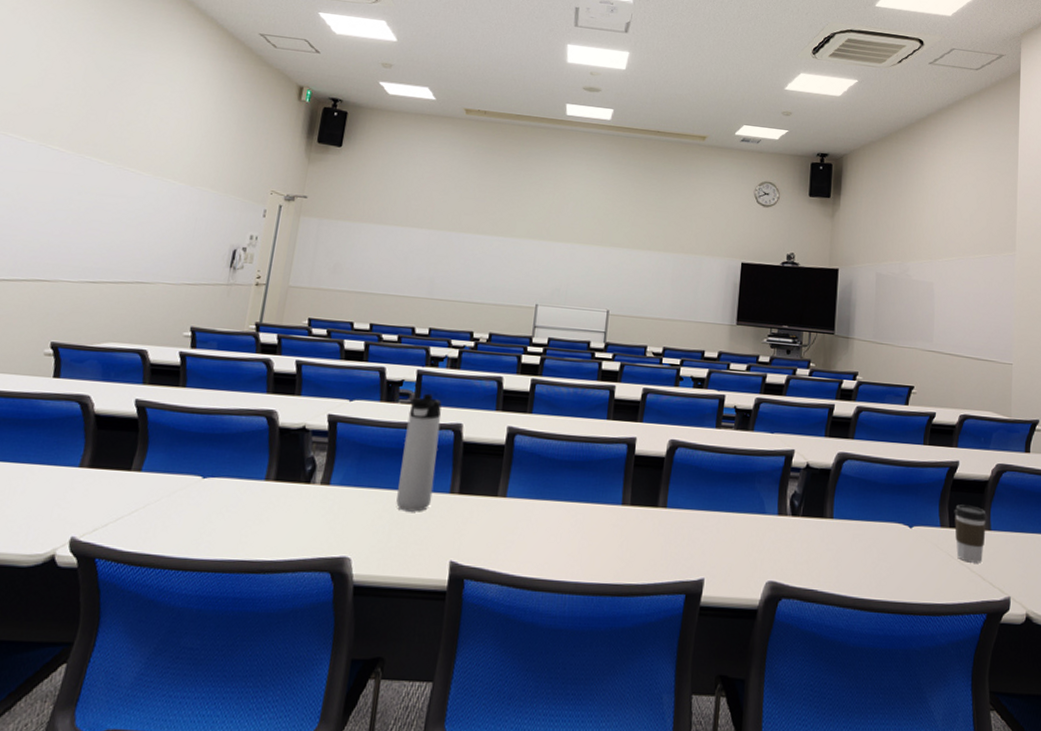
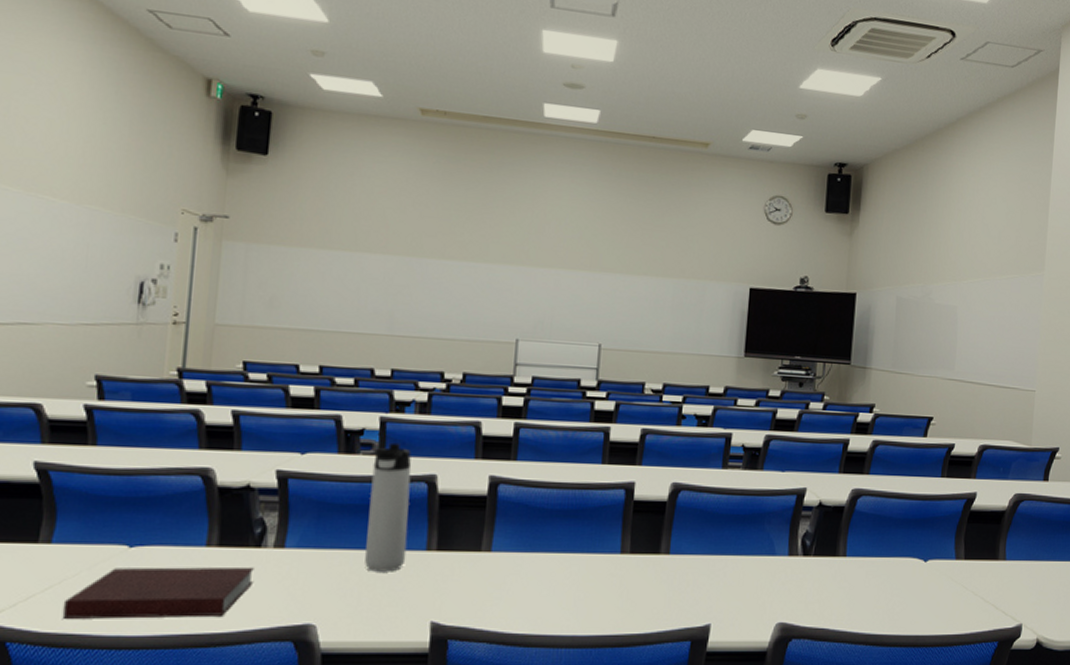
notebook: none [142,496,303,545] -> present [62,566,254,619]
coffee cup: present [954,504,988,563] -> none [969,536,1003,593]

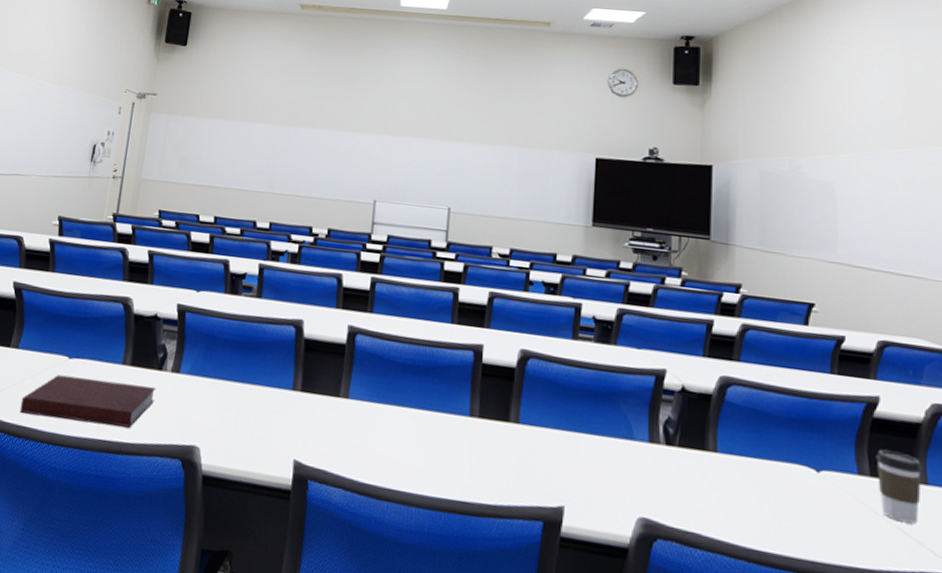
thermos bottle: present [365,442,412,572] -> none [241,287,283,407]
coffee cup: none [969,536,1003,593] -> present [875,449,923,524]

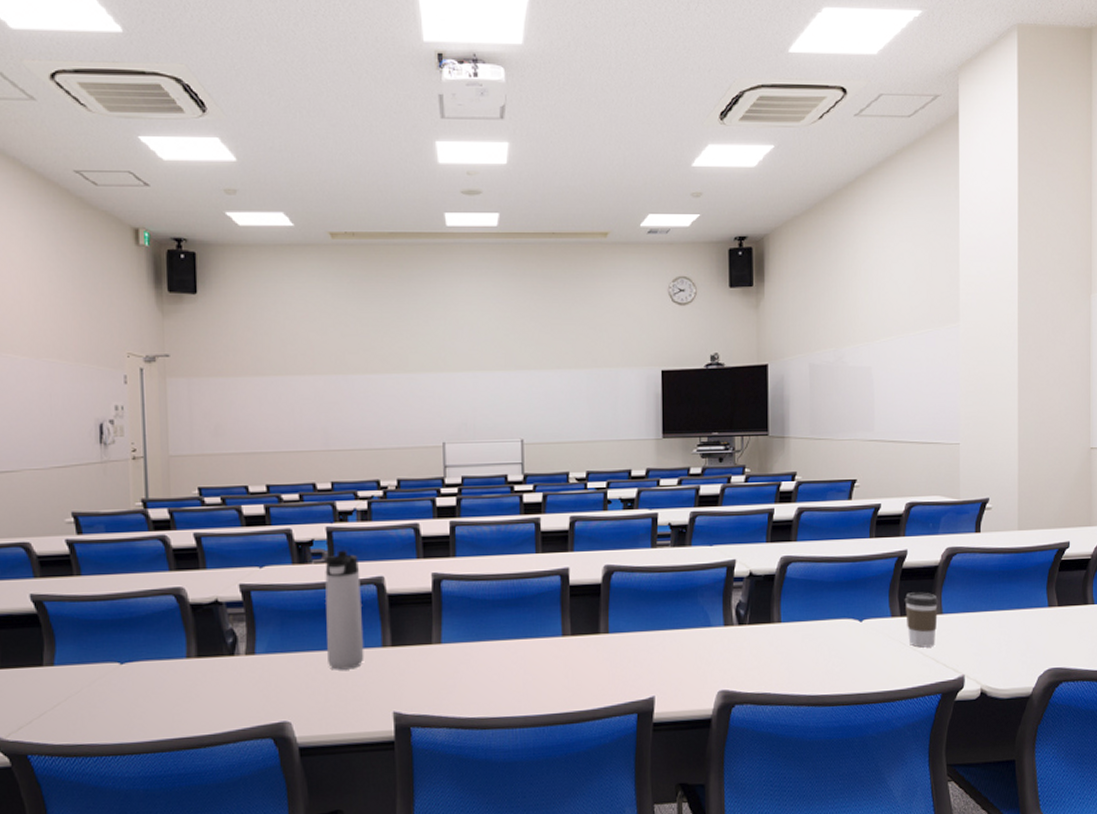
notebook: present [19,374,156,428] -> none [71,673,232,731]
thermos bottle: none [241,287,283,407] -> present [324,550,364,670]

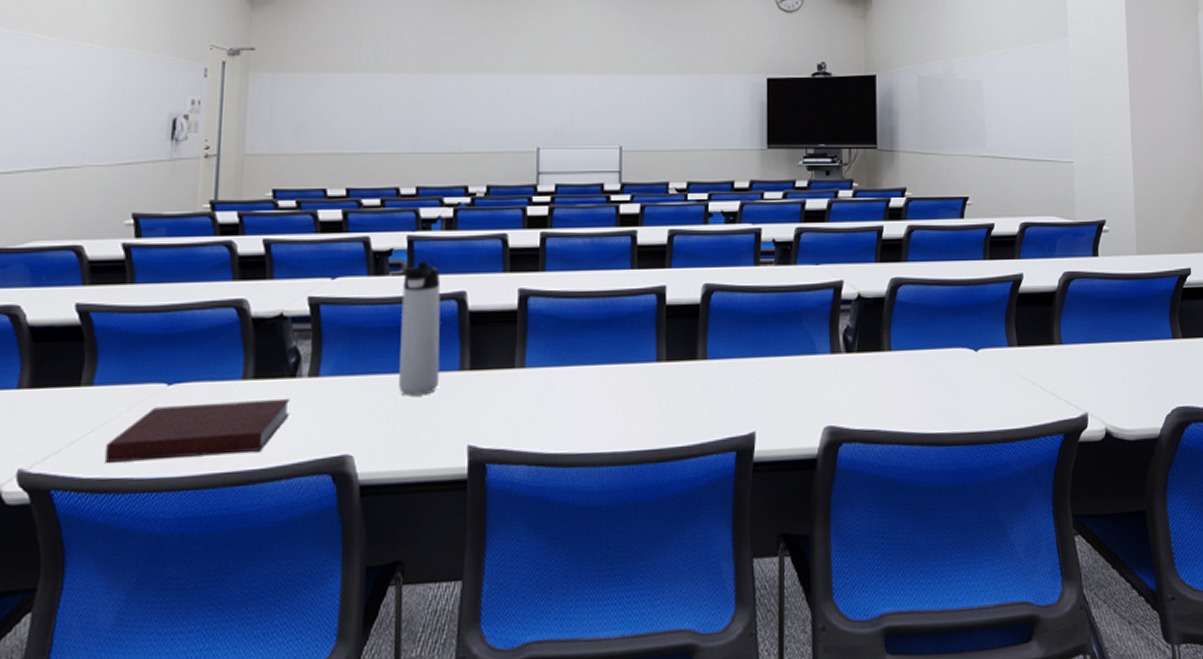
notebook: none [71,673,232,731] -> present [104,398,291,463]
coffee cup: present [904,592,939,648] -> none [1021,320,1058,382]

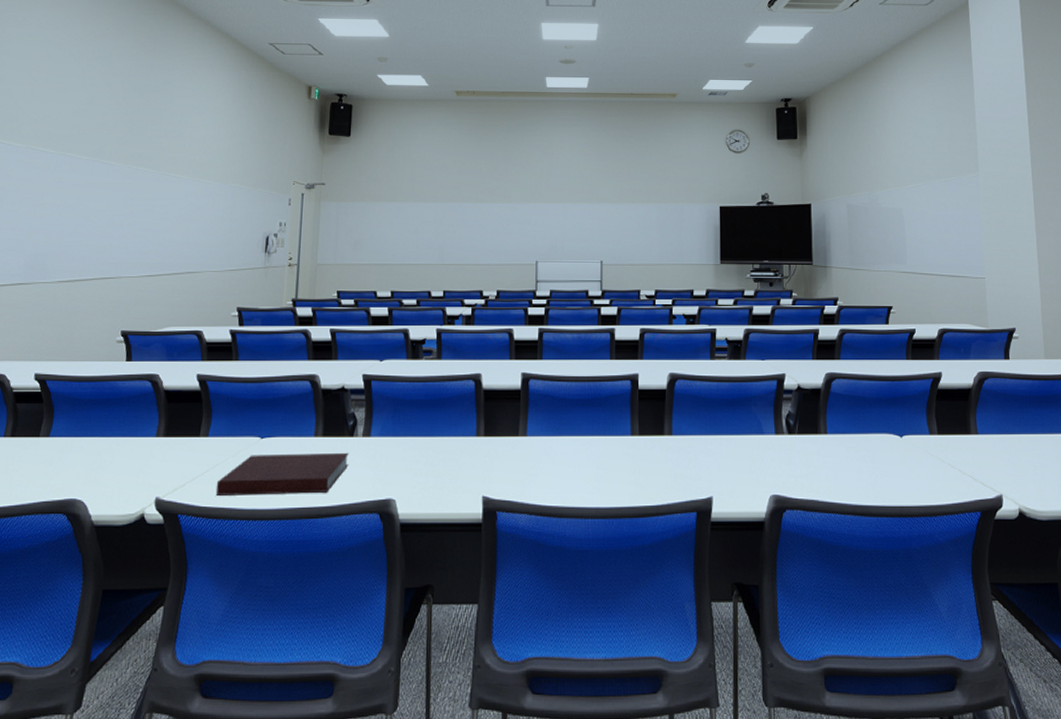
thermos bottle: present [399,261,441,396] -> none [430,349,462,455]

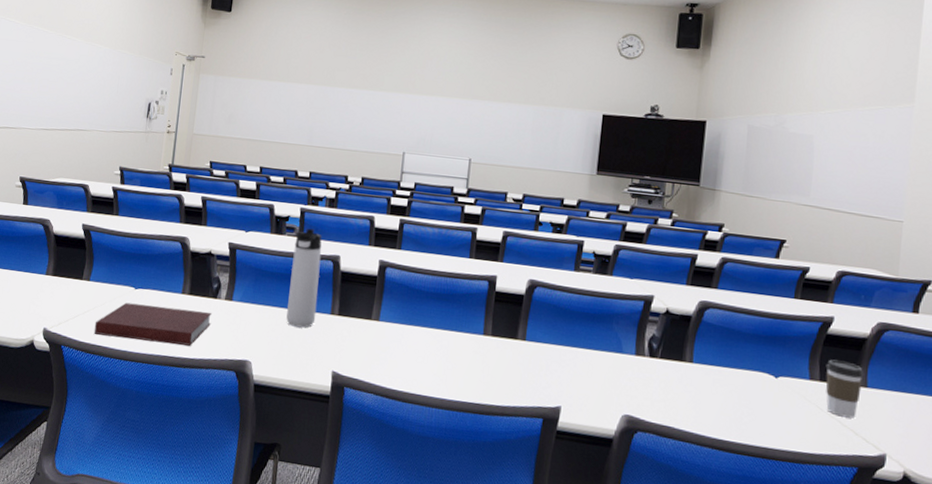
thermos bottle: none [430,349,462,455] -> present [286,228,322,328]
coffee cup: none [941,412,974,465] -> present [825,359,864,418]

